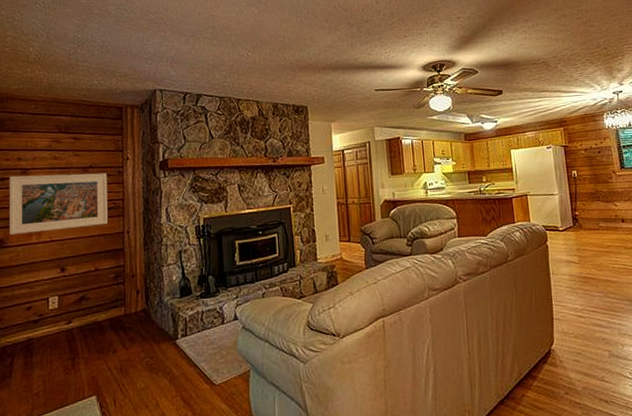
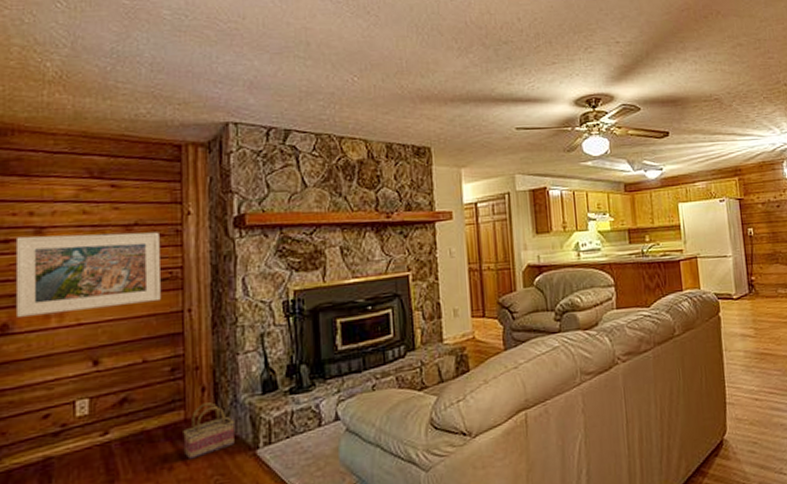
basket: none [123,302,160,345] -> present [183,402,235,459]

